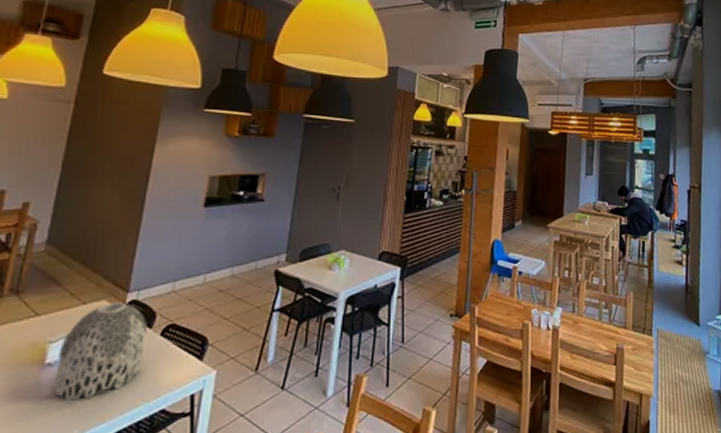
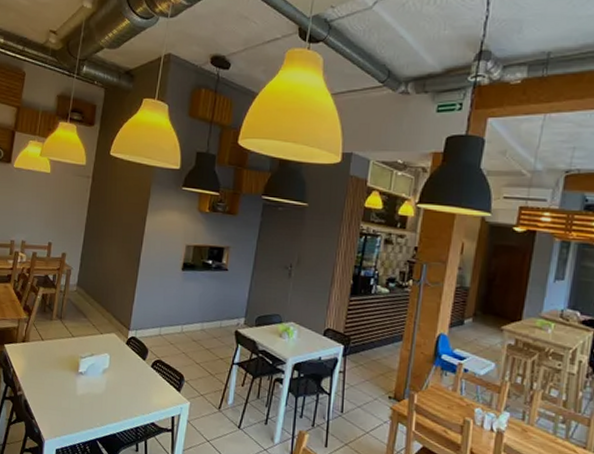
vase: present [54,302,148,400] -> none [84,336,143,402]

